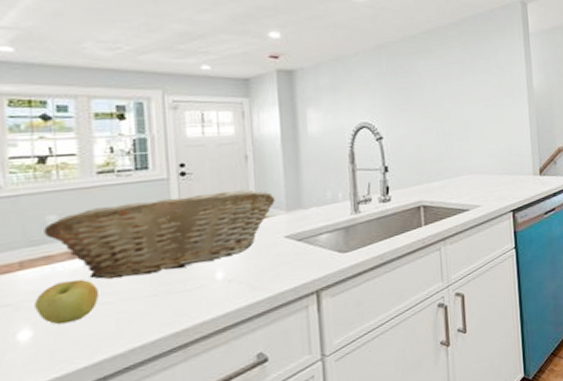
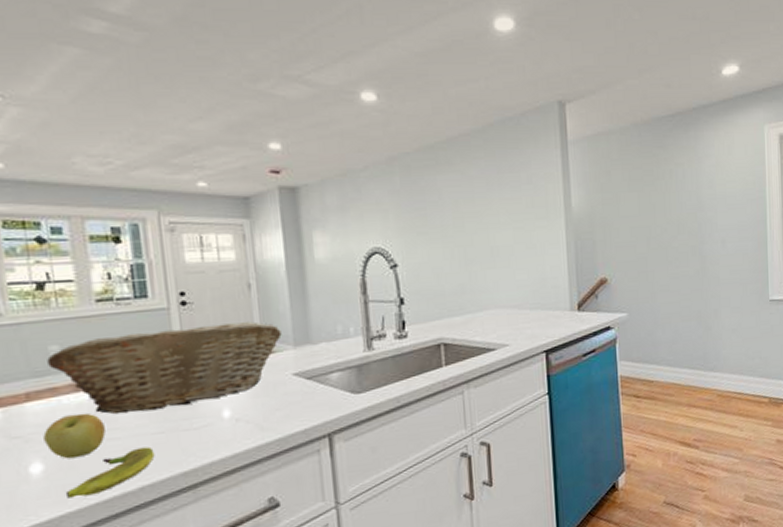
banana: none [53,309,147,364] -> present [65,446,155,499]

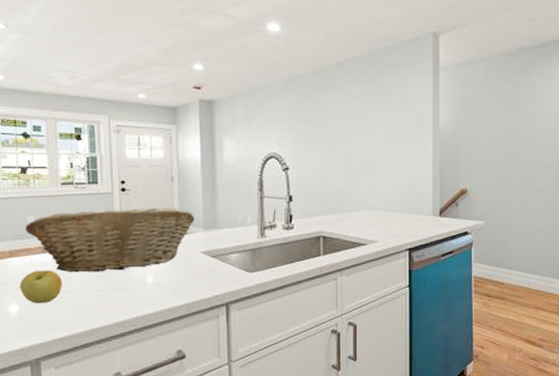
banana: present [65,446,155,499] -> none [32,300,96,334]

